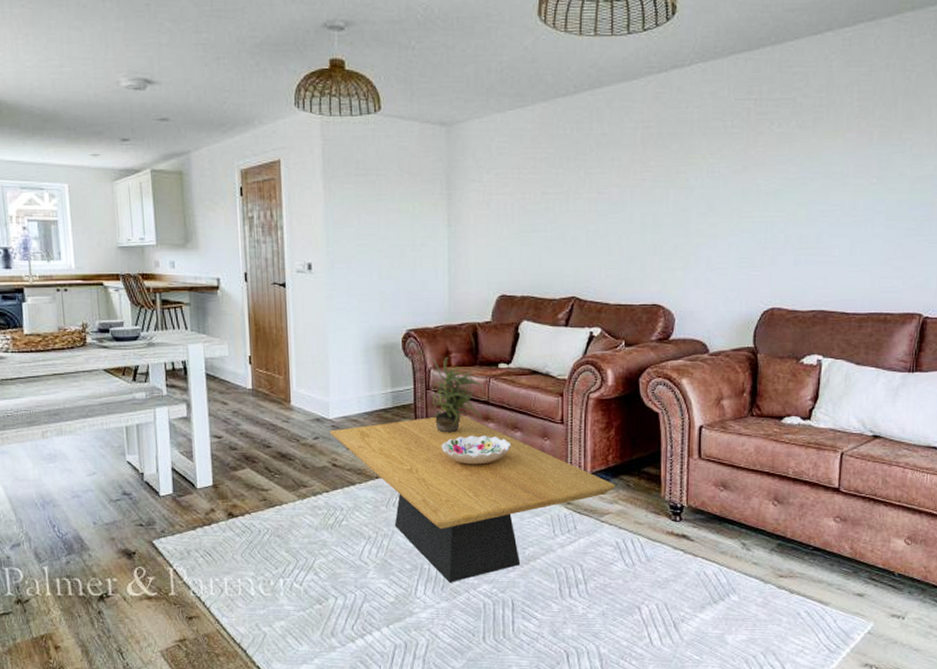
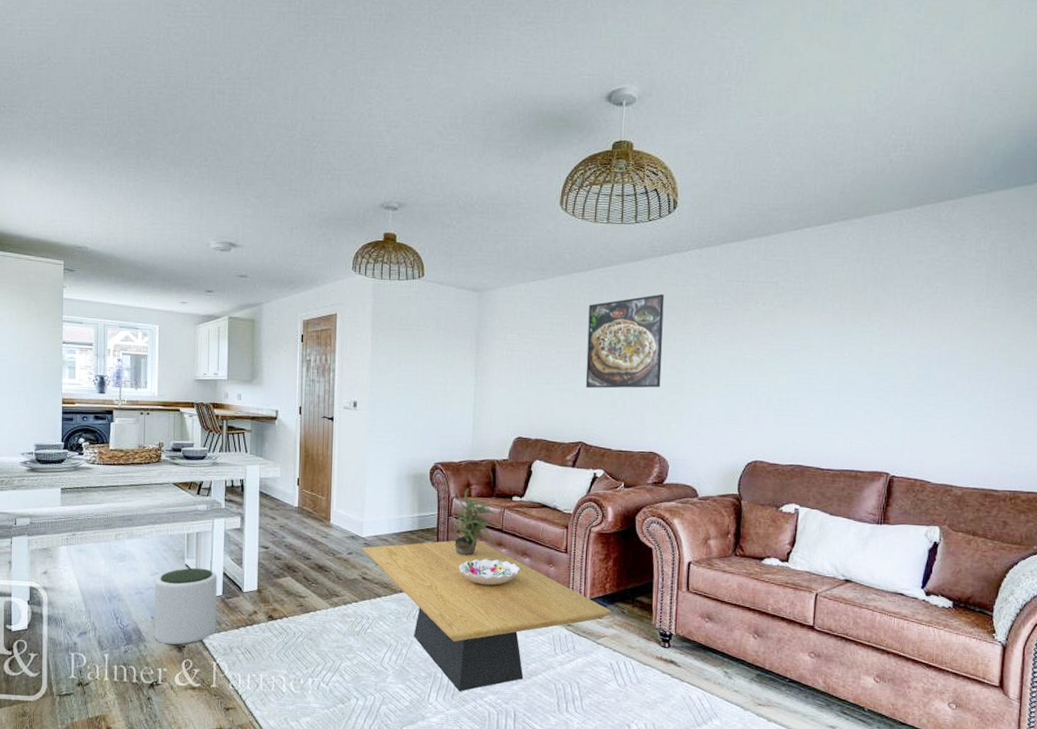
plant pot: none [93,464,170,552] -> present [154,567,218,646]
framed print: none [576,118,665,235] -> present [585,293,665,389]

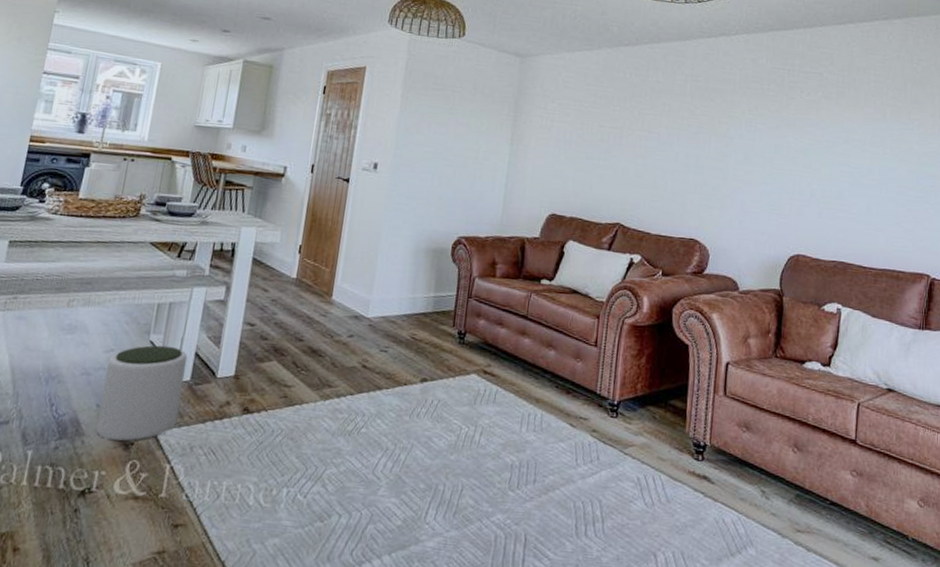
coffee table: present [361,539,611,691] -> none [365,325,641,508]
potted plant: present [449,488,500,556] -> none [466,266,525,345]
decorative bowl: present [458,559,521,586] -> none [474,349,544,381]
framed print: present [585,293,665,389] -> none [626,75,711,171]

